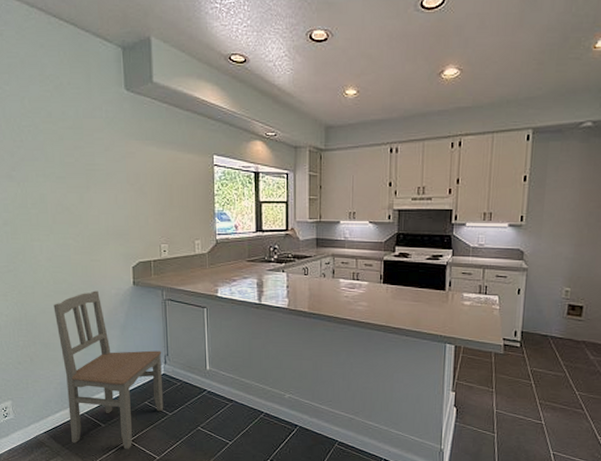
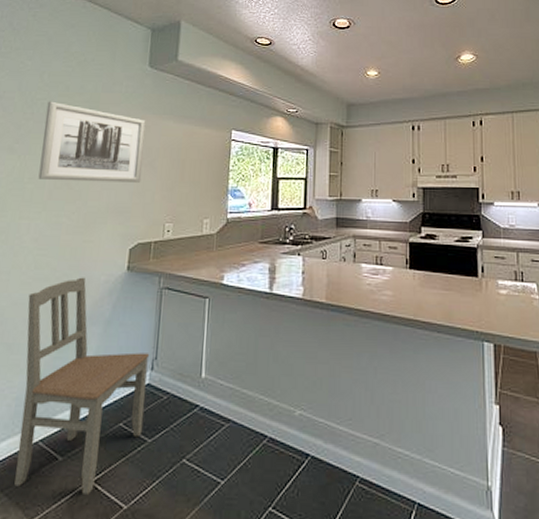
wall art: none [34,128,134,207] -> present [38,101,146,183]

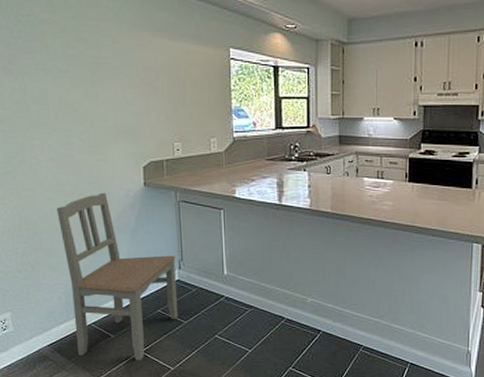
wall art: present [38,101,146,183] -> none [32,18,144,103]

